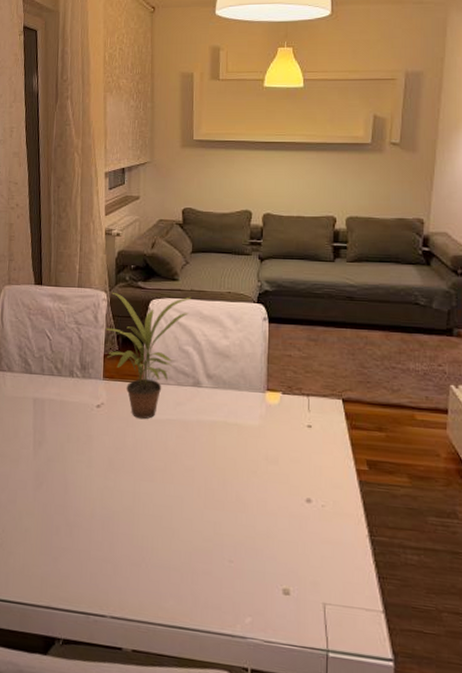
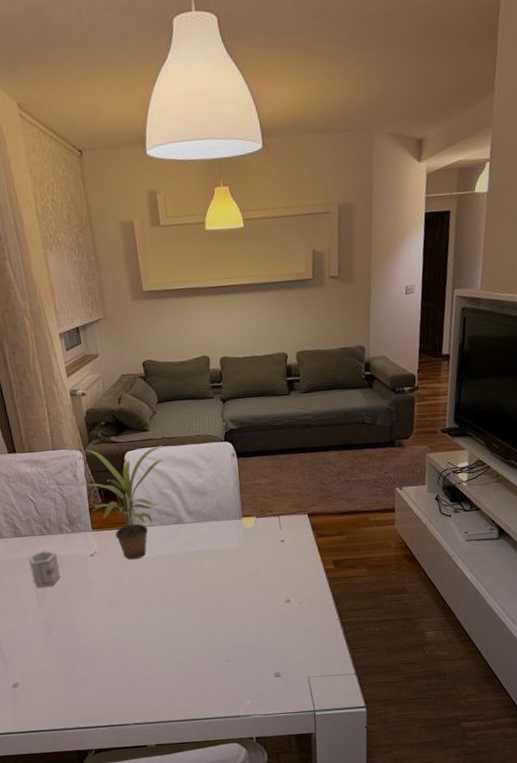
cup: none [33,392,63,434] -> present [28,550,61,588]

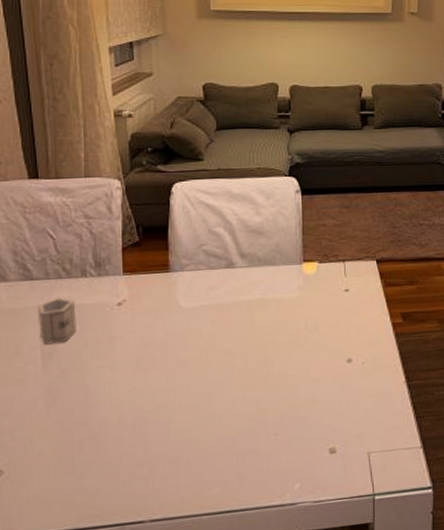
potted plant: present [86,444,164,560] -> none [121,176,219,311]

